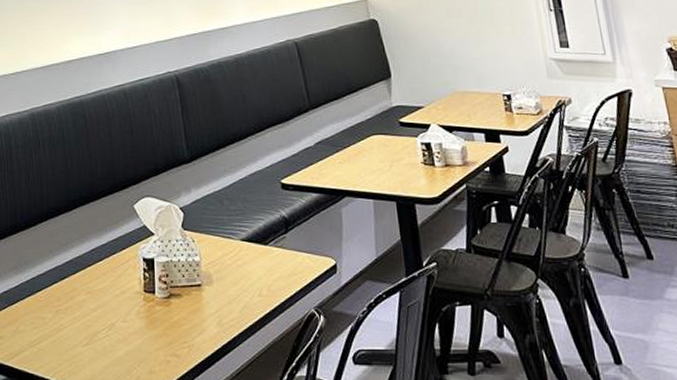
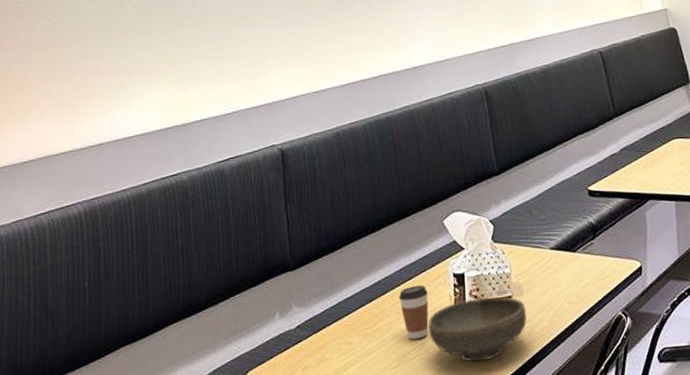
coffee cup: none [89,266,119,320] -> present [398,285,429,340]
bowl: none [117,284,216,347] -> present [428,296,527,362]

